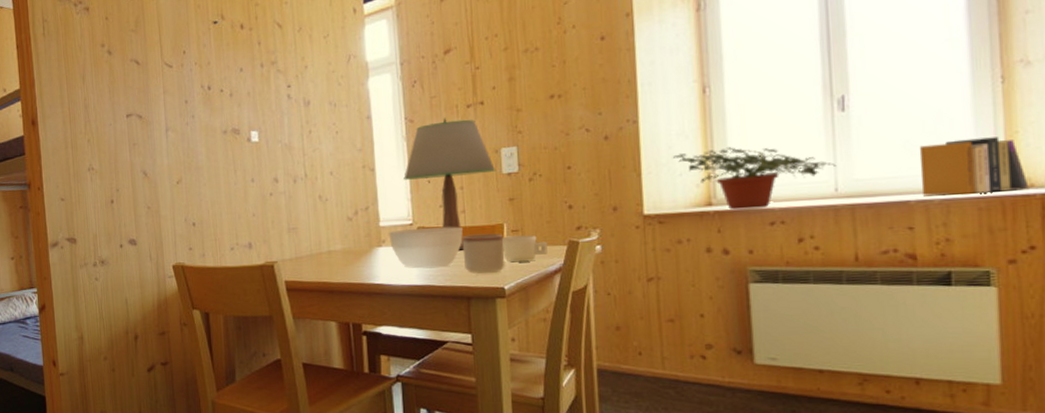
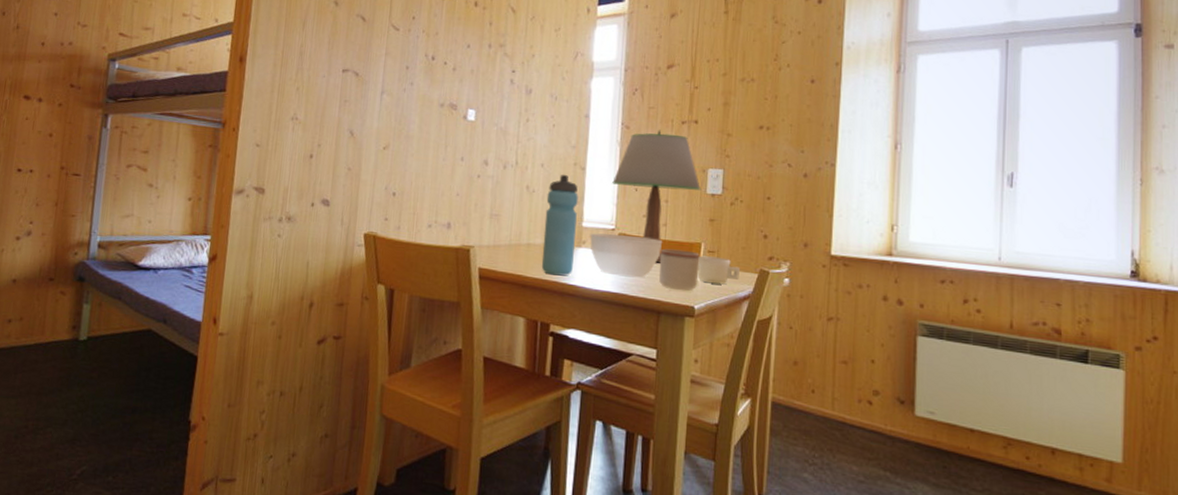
water bottle: none [340,179,376,277] -> present [541,175,578,276]
potted plant: present [673,147,837,211] -> none [863,202,1002,266]
books: present [919,137,1029,196] -> none [1070,229,1156,284]

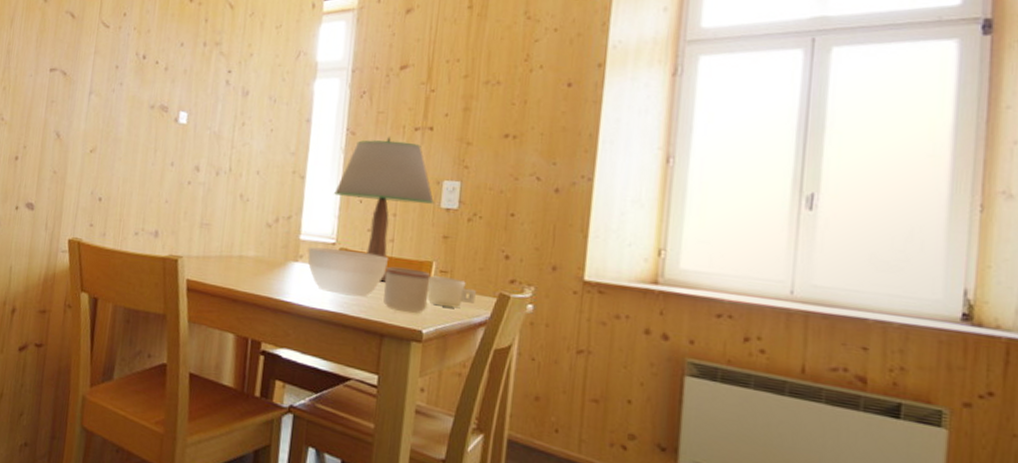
water bottle: present [541,175,578,276] -> none [253,183,296,292]

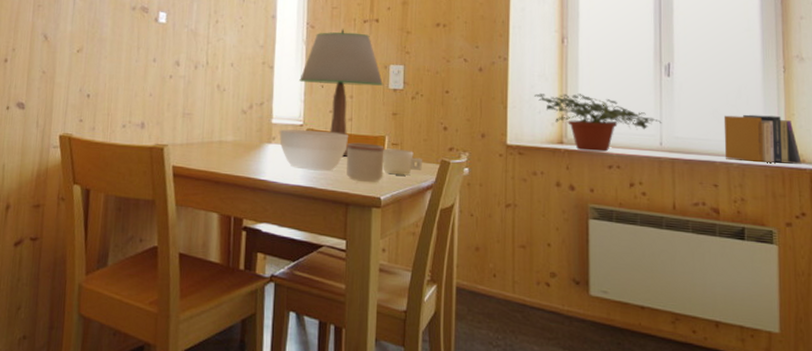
potted plant: none [625,222,796,298] -> present [535,93,662,153]
books: none [881,262,995,329] -> present [723,114,802,164]

